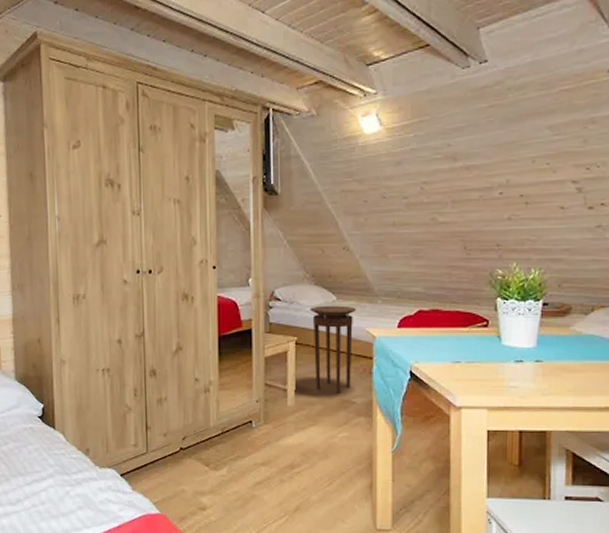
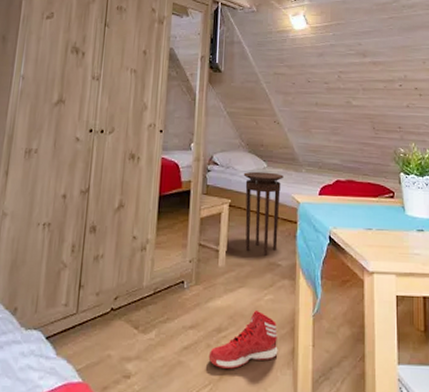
sneaker: none [282,447,355,502] -> present [208,309,278,369]

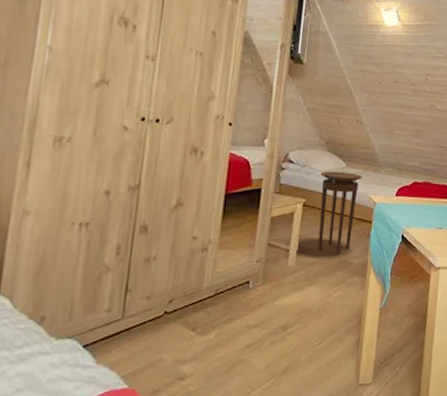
sneaker: present [208,309,278,369] -> none [272,306,344,363]

